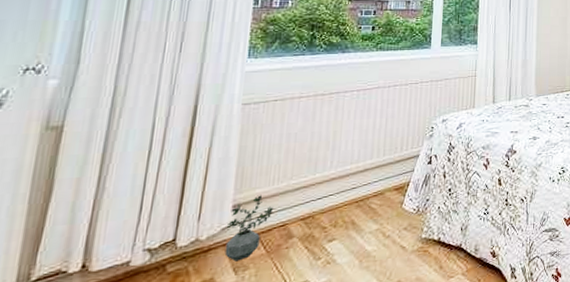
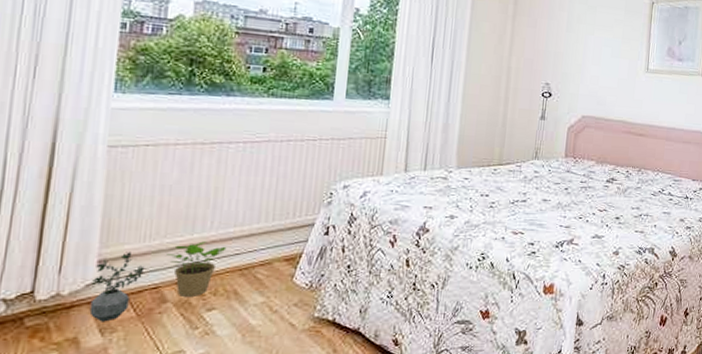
potted plant: none [293,179,345,231] -> present [167,241,227,296]

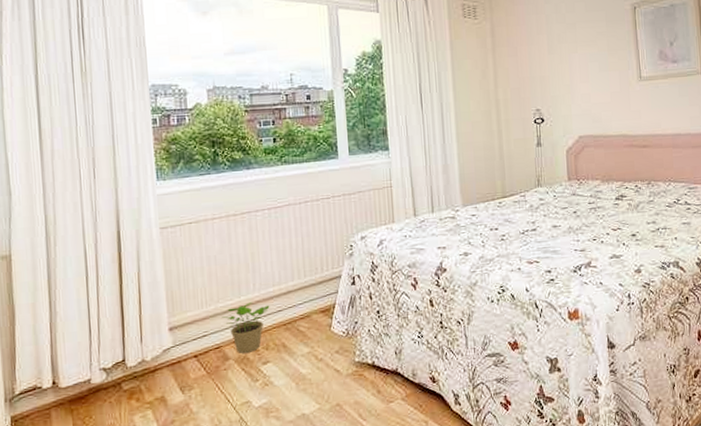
potted plant: present [89,252,145,322] -> none [166,318,207,382]

